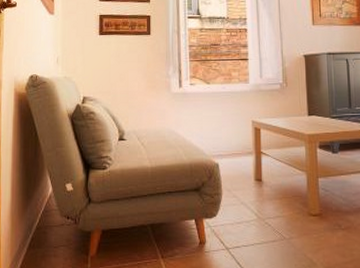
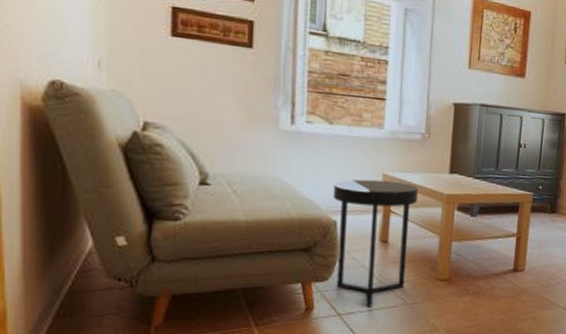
side table: none [214,126,284,242] -> present [332,179,419,307]

